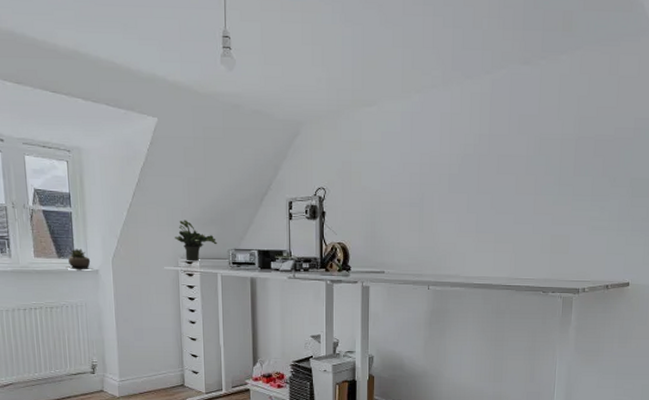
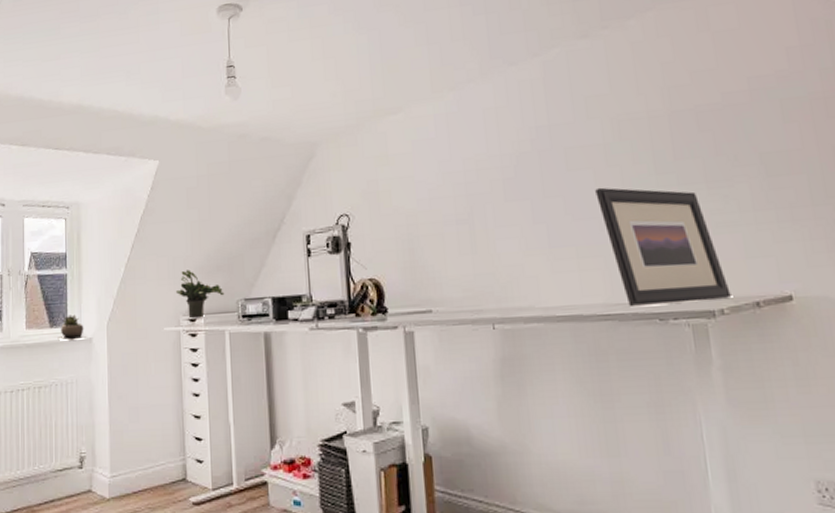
picture frame: none [515,190,592,282] -> present [595,187,731,308]

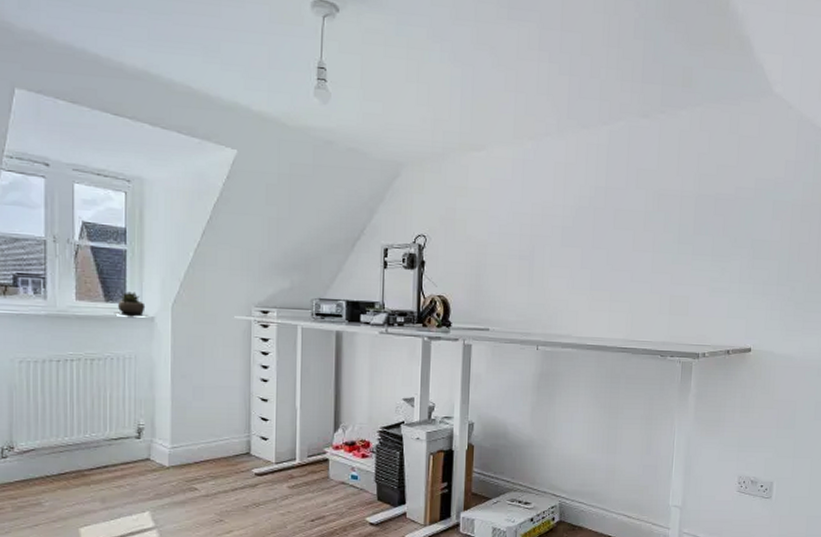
potted plant: present [176,269,225,319] -> none [249,264,300,311]
picture frame: present [595,187,731,308] -> none [632,246,712,346]

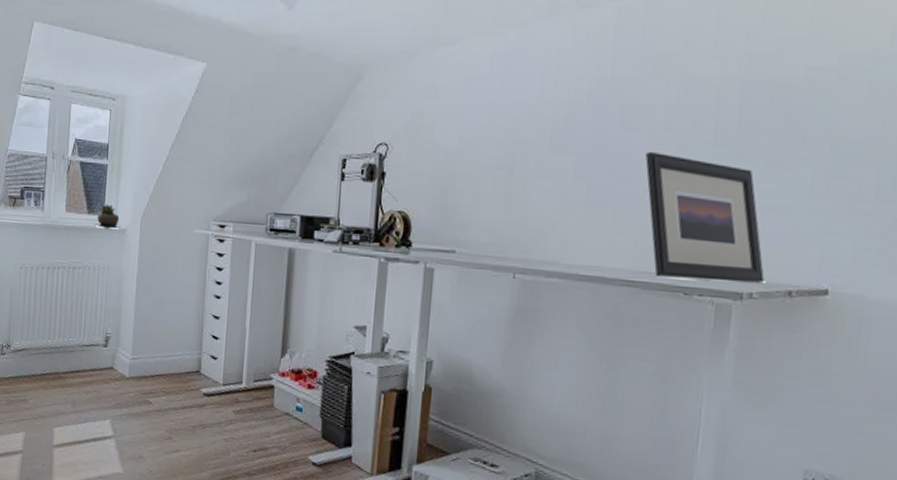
picture frame: none [632,246,712,346] -> present [645,151,764,284]

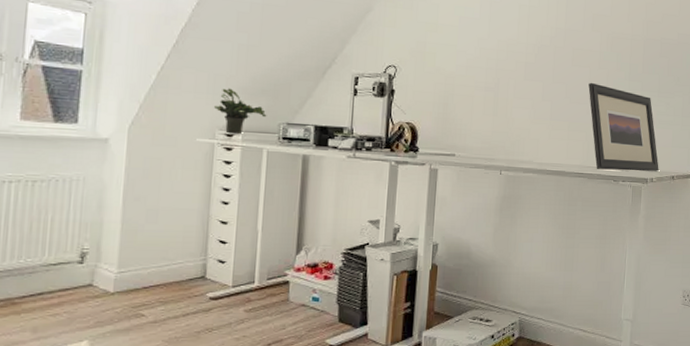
succulent plant: present [94,204,121,229] -> none [63,112,102,139]
potted plant: none [209,177,256,226] -> present [214,88,267,135]

